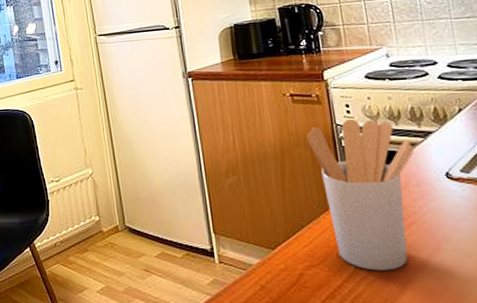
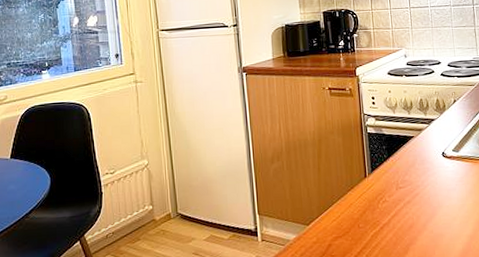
utensil holder: present [306,118,414,271] -> none [340,109,421,237]

